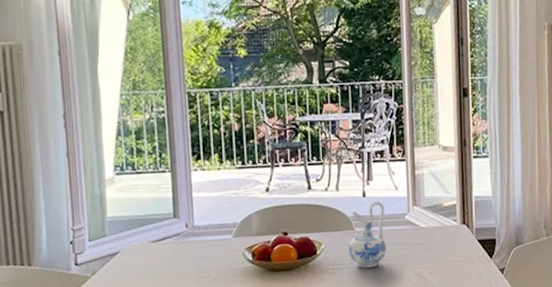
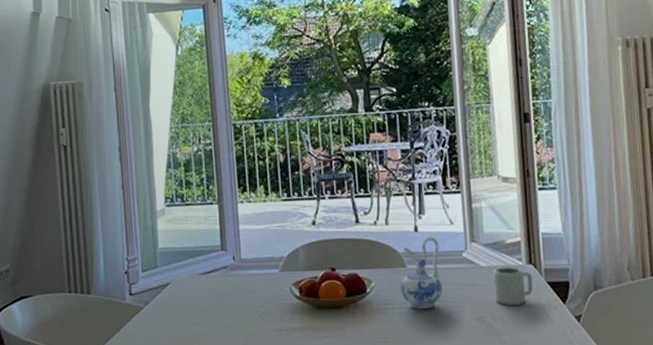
cup: none [431,227,466,262] -> present [493,266,533,305]

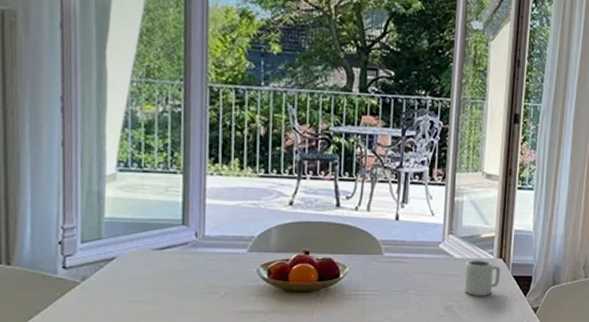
ceramic pitcher: present [400,237,443,309] -> none [374,226,418,296]

